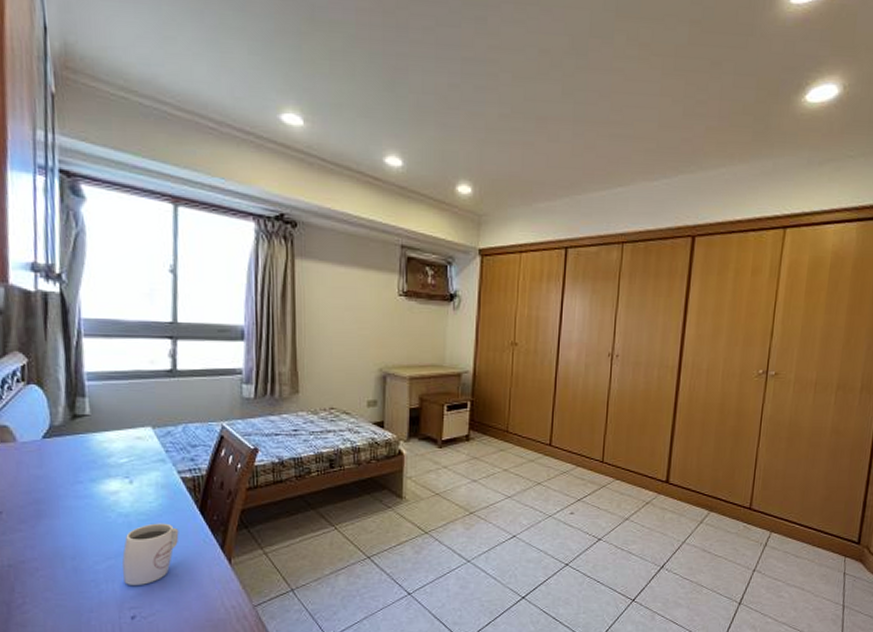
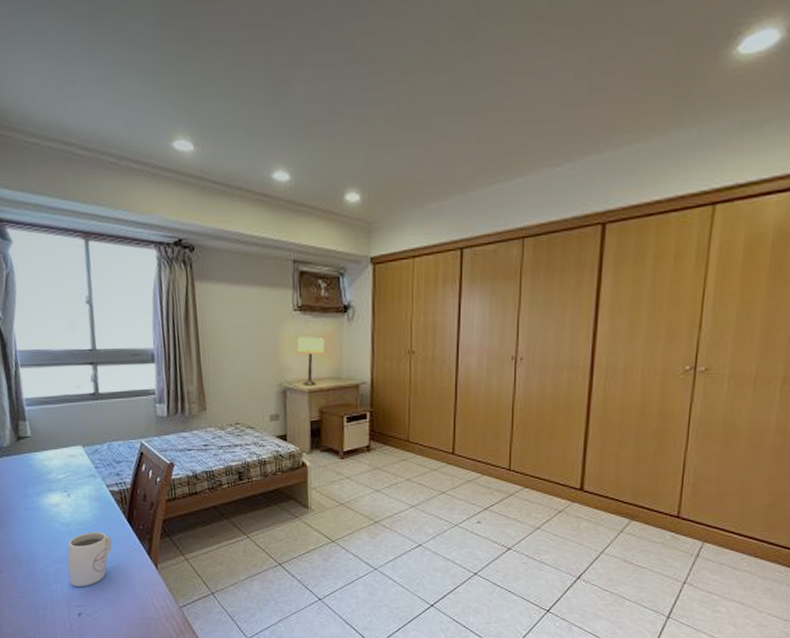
table lamp: none [399,322,428,374] -> present [296,337,325,387]

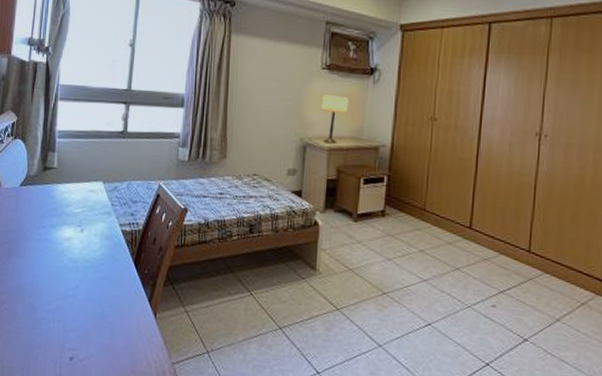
mug: present [67,532,112,587] -> none [67,271,116,329]

